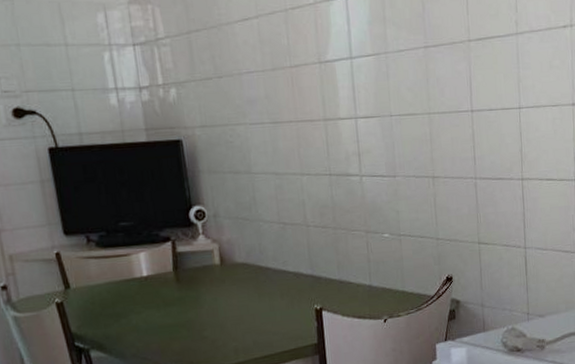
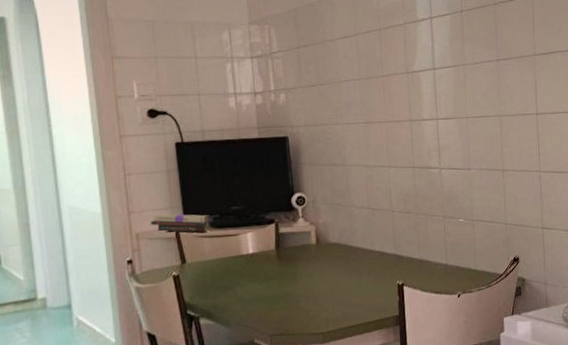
books: none [25,231,95,254] -> present [150,213,210,233]

